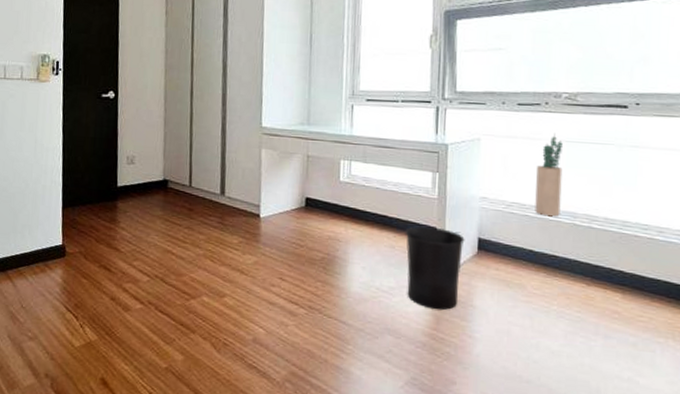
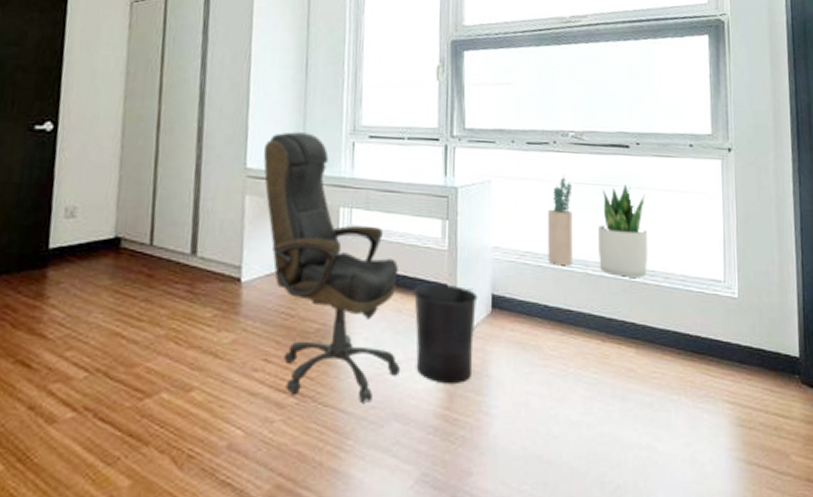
office chair: none [275,96,393,318] -> present [263,132,400,402]
planter: none [587,143,643,231] -> present [597,184,648,279]

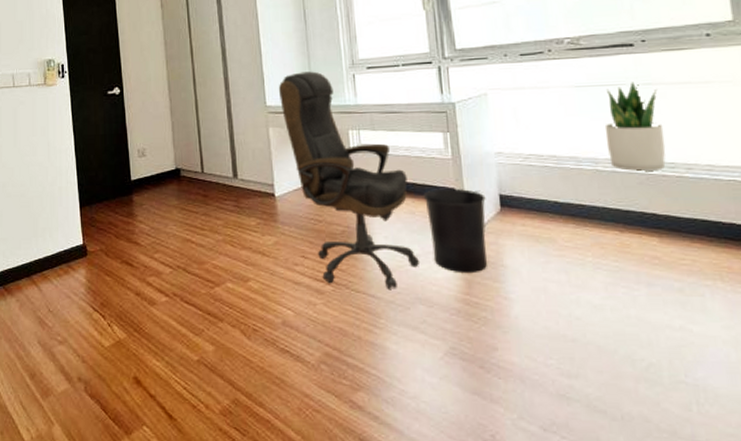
vase: present [548,174,573,267] -> none [549,79,581,165]

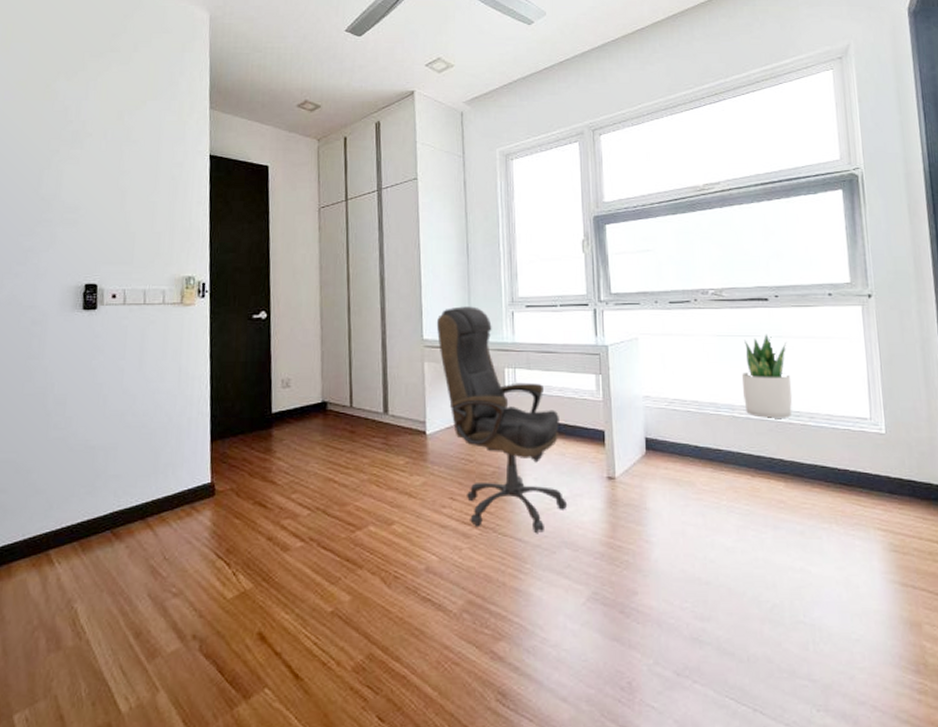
waste bin: present [423,189,487,274] -> none [574,431,633,517]

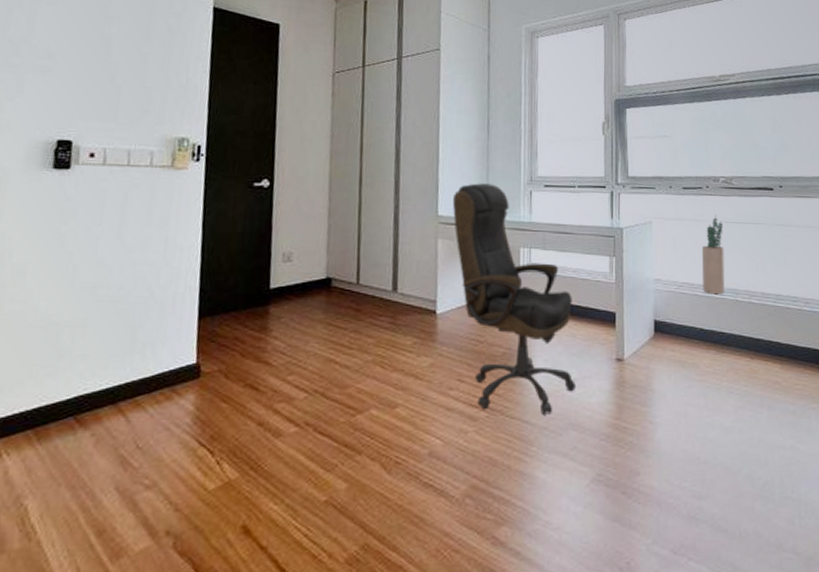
vase: none [693,328,719,411] -> present [702,214,725,295]
planter: present [741,334,793,420] -> none [746,222,791,304]

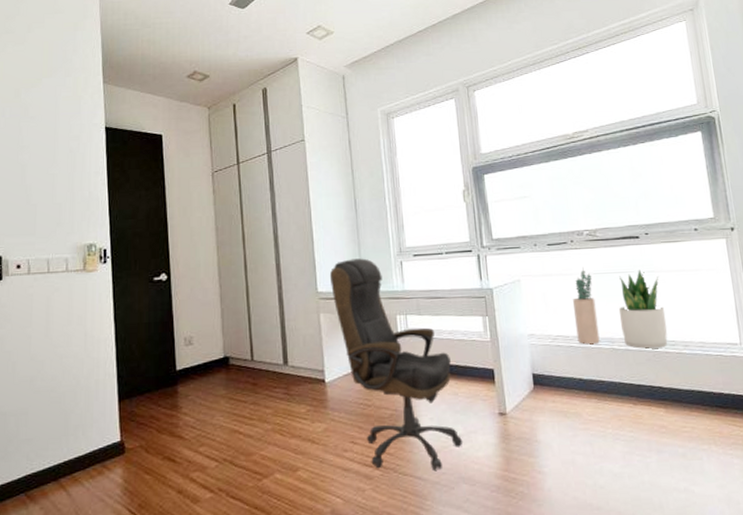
planter: none [746,222,791,304] -> present [618,269,668,349]

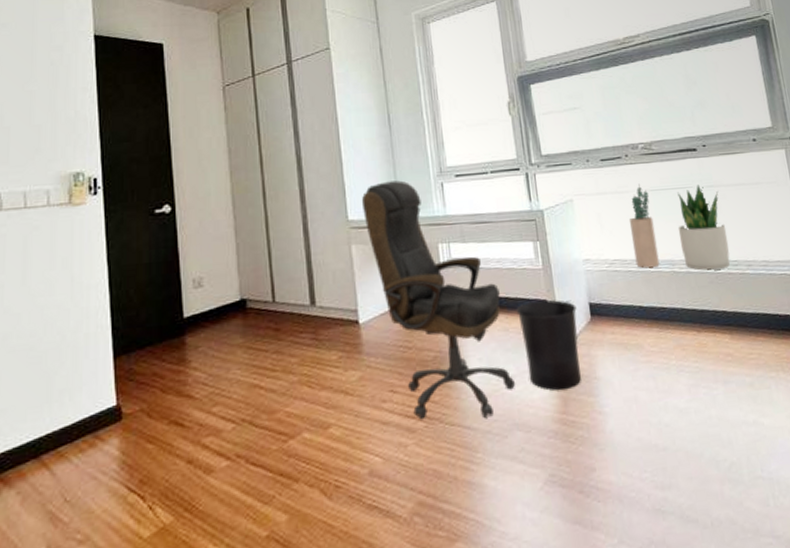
waste bin: none [465,369,523,451] -> present [516,300,581,391]

